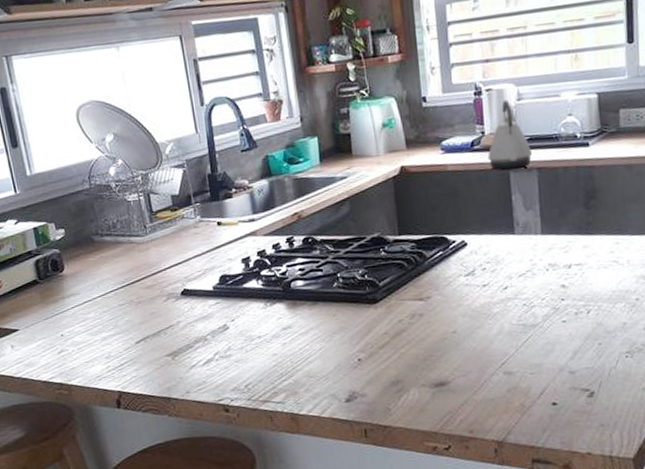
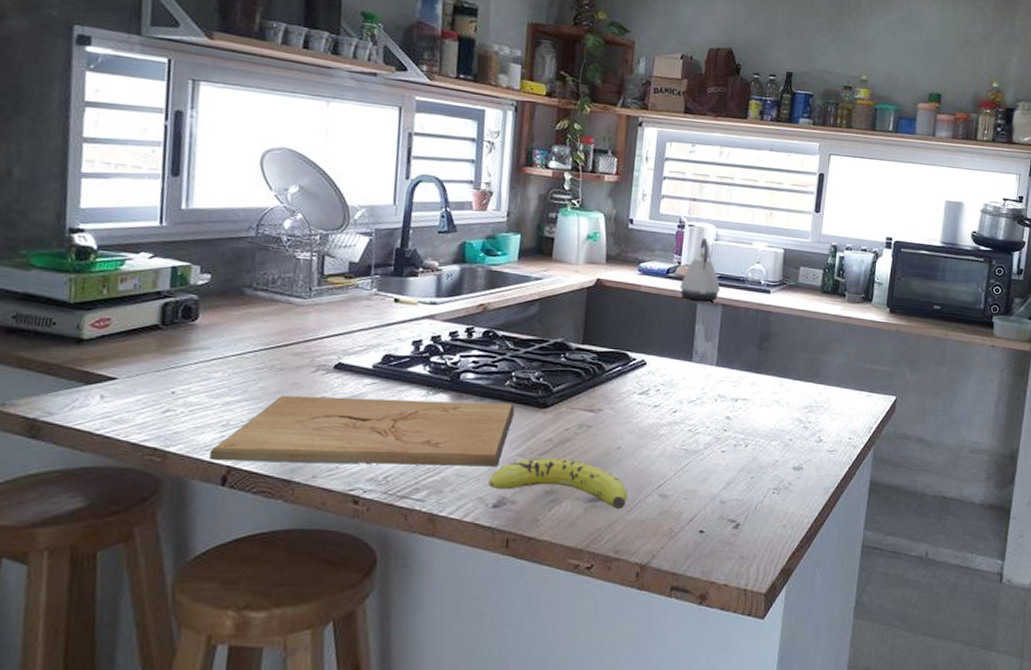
cutting board: none [101,304,348,388] -> present [208,396,515,467]
fruit: none [336,348,472,391] -> present [487,457,628,509]

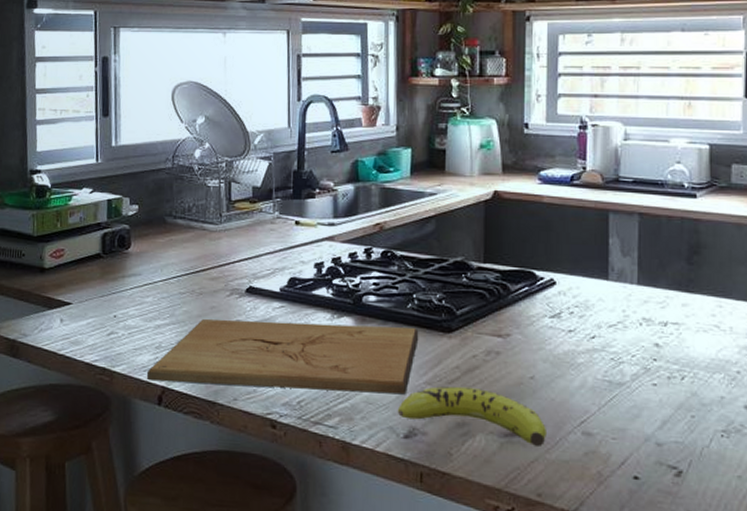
kettle: present [680,237,720,303] -> none [587,138,634,212]

